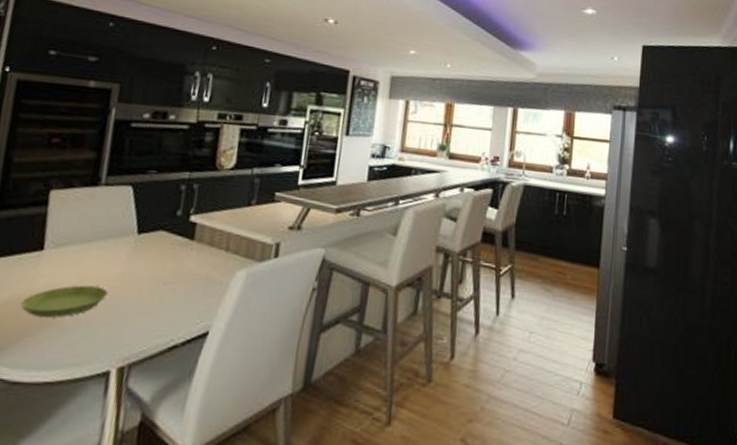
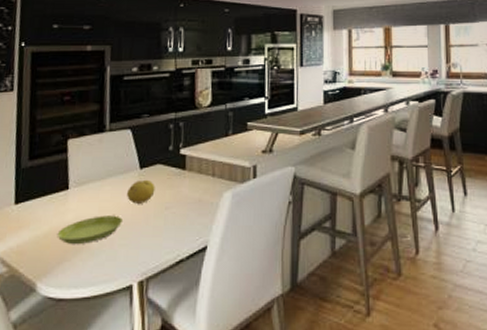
fruit: none [117,247,154,276] -> present [127,179,155,204]

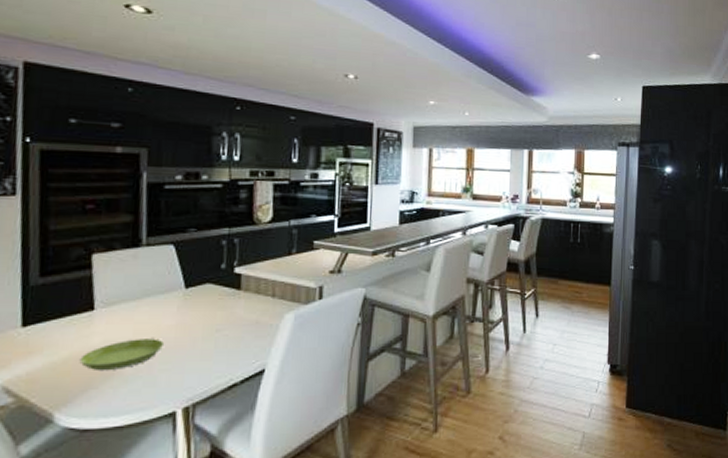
fruit: present [127,179,155,204] -> none [169,299,204,326]

